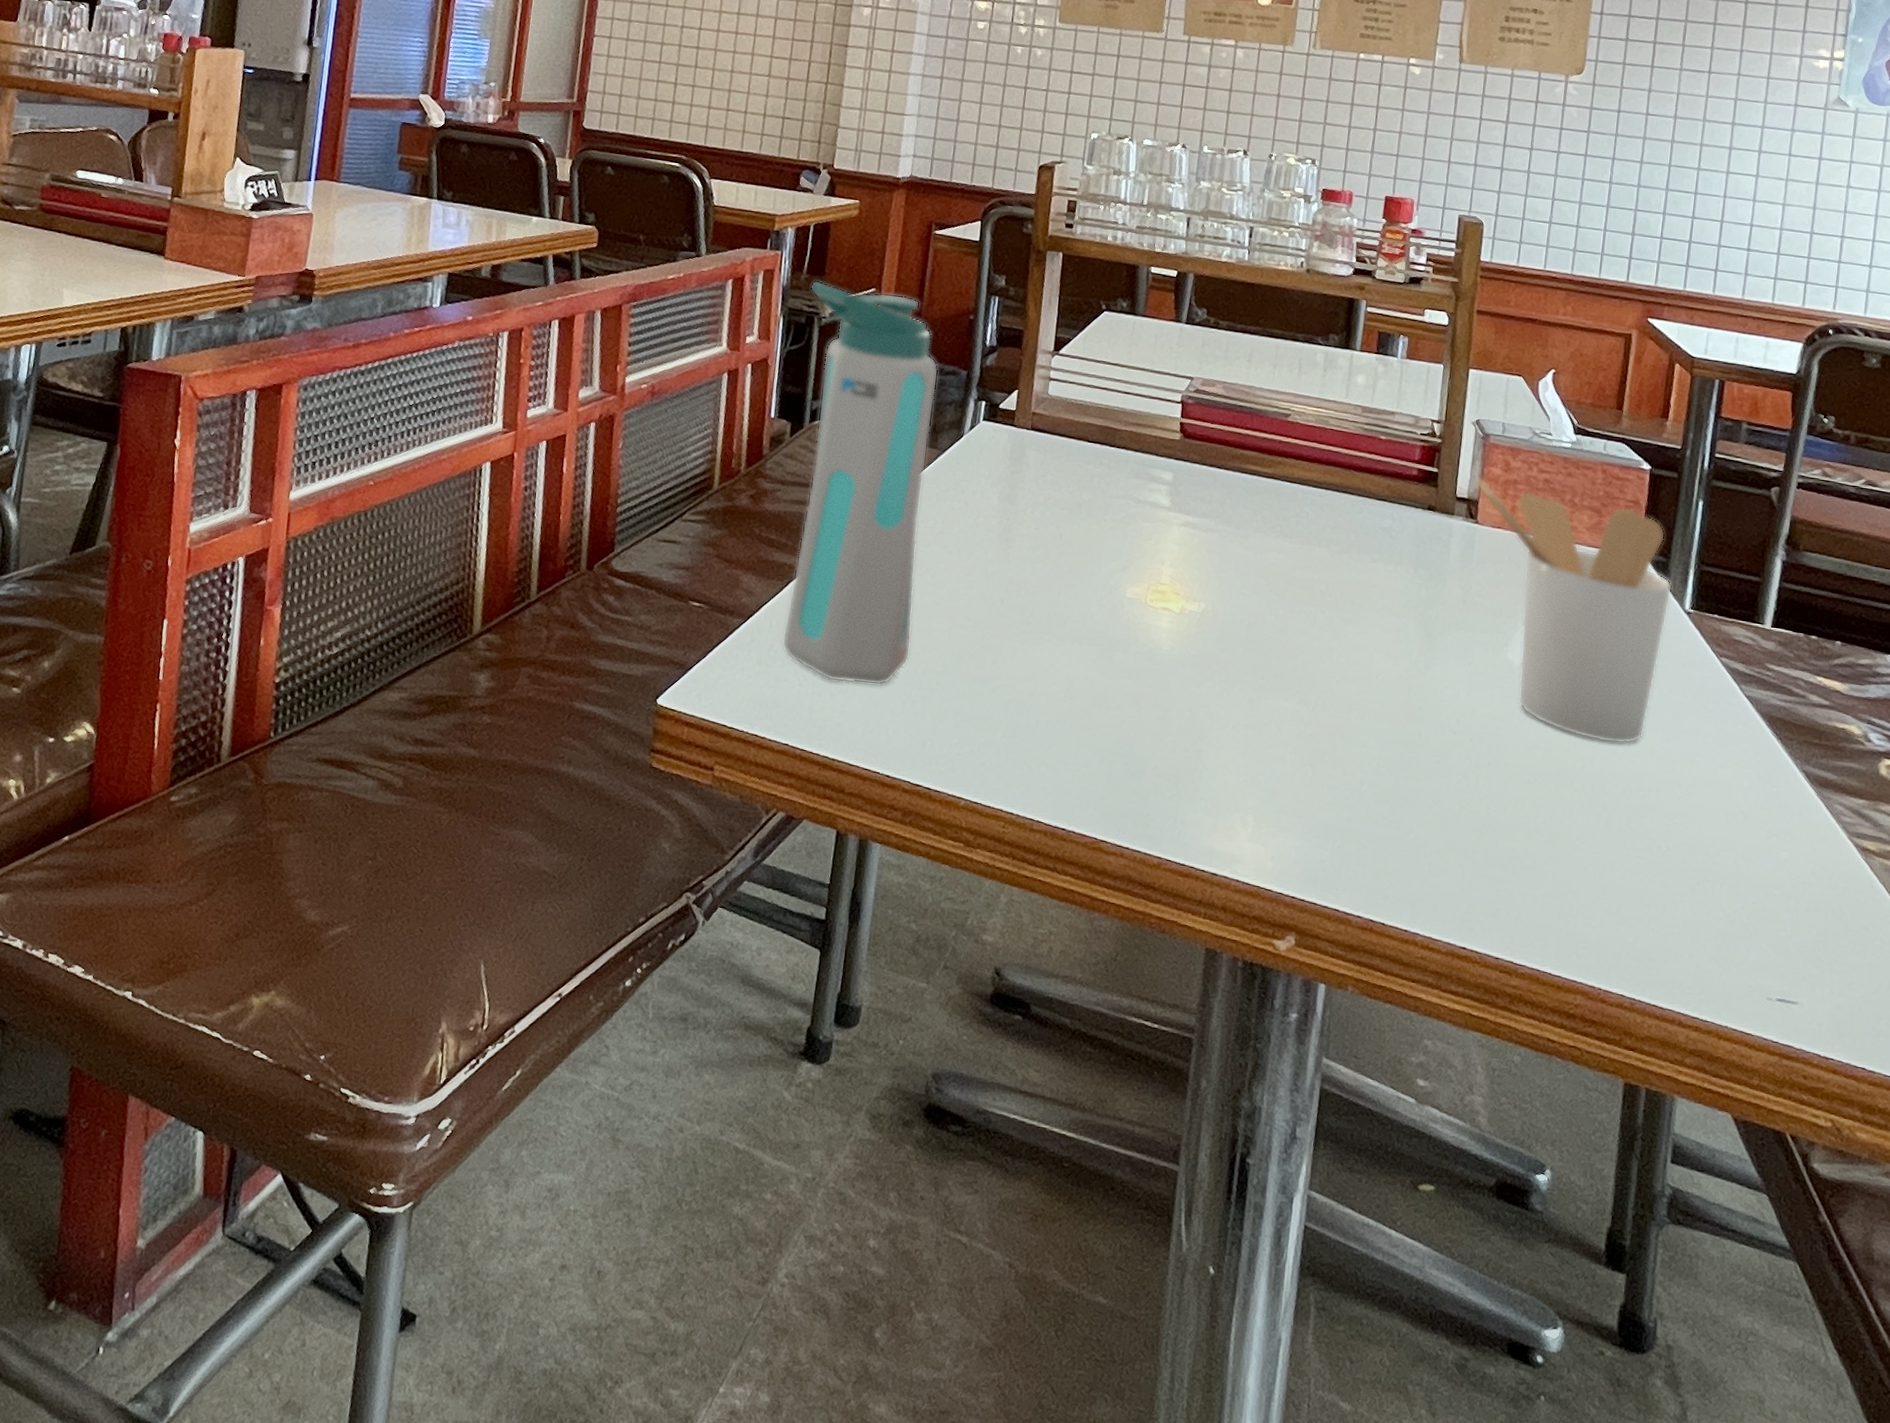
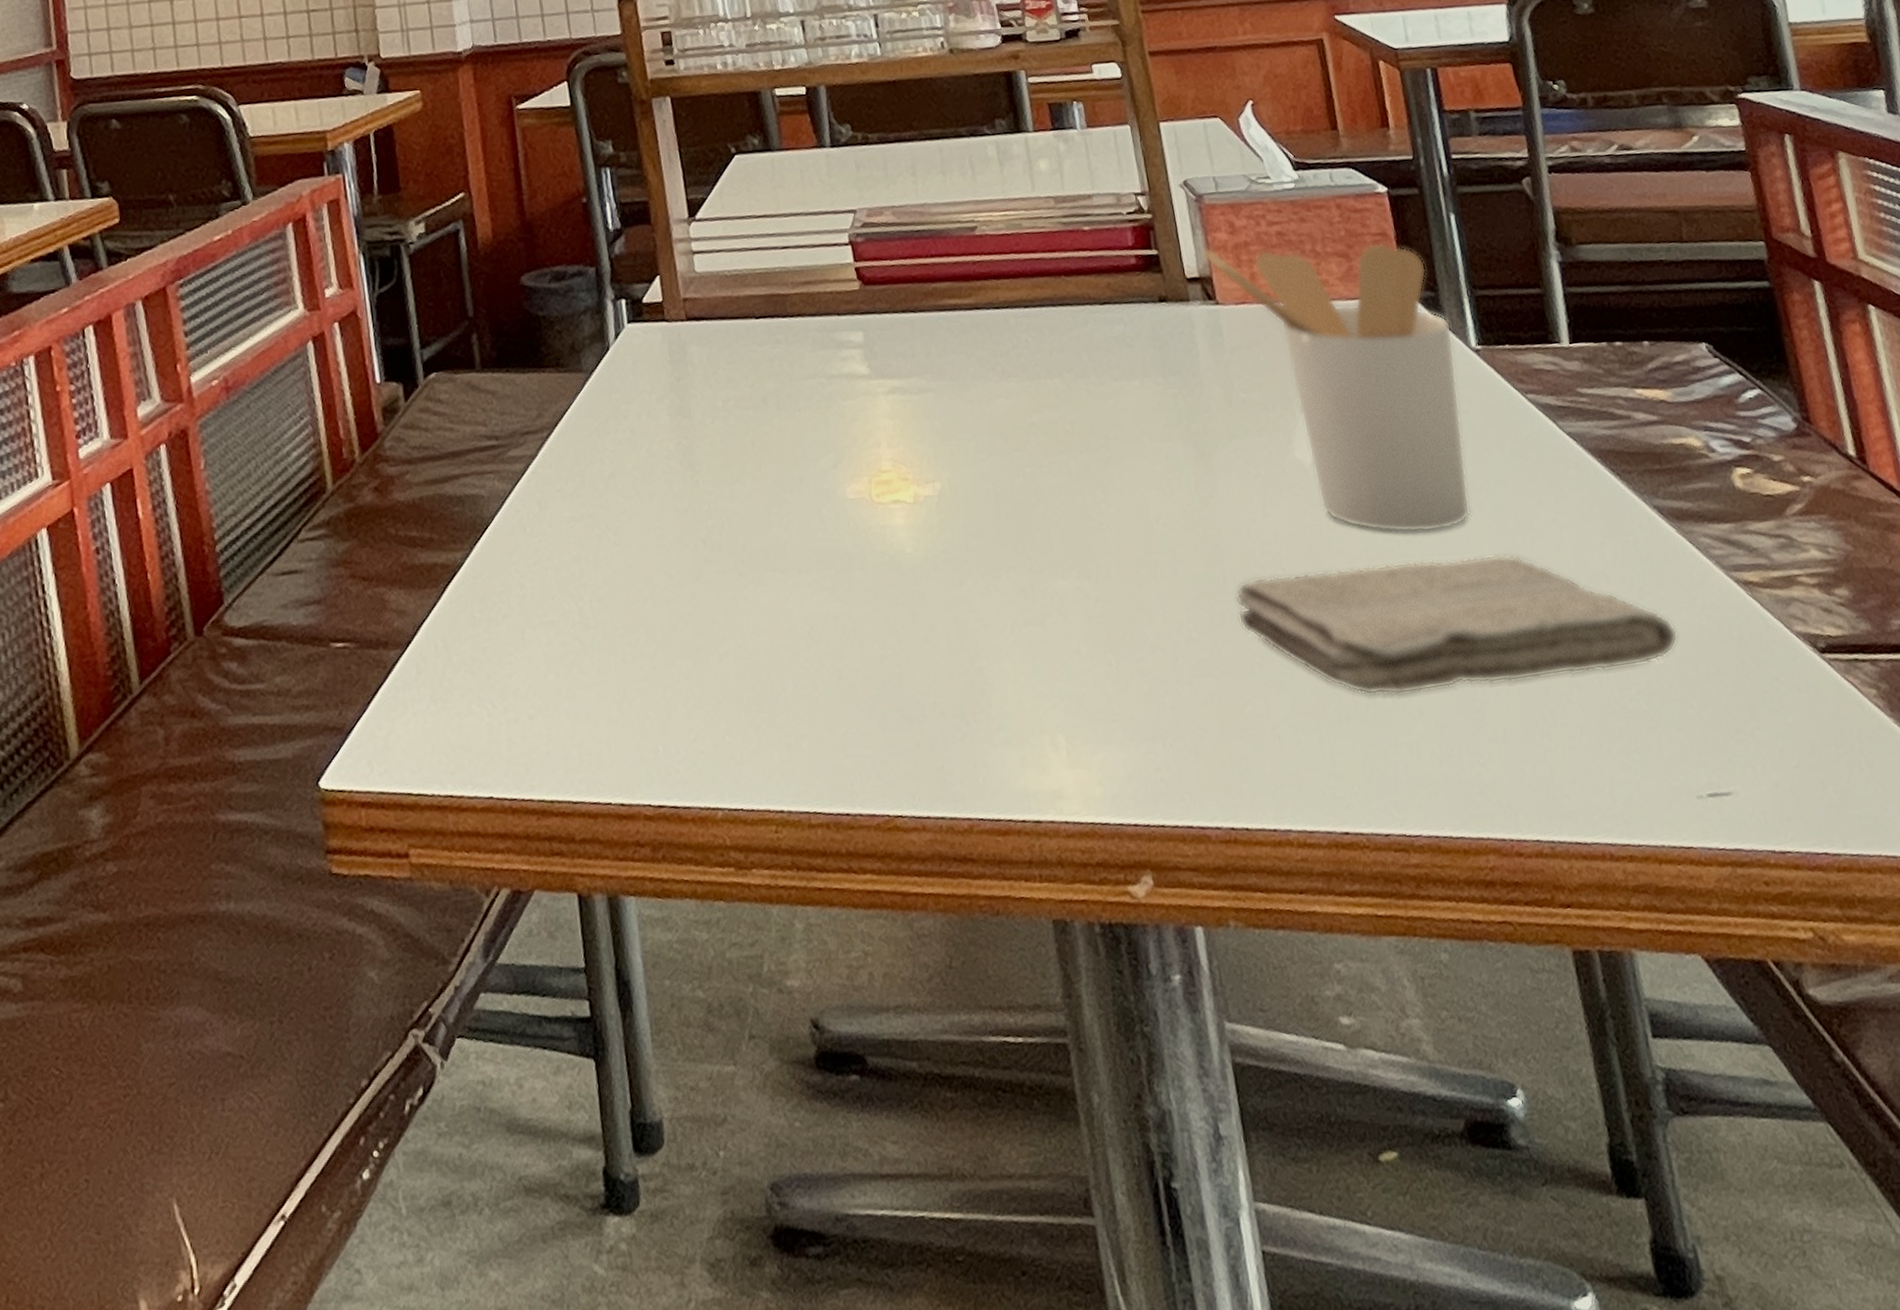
water bottle: present [782,280,939,686] -> none [387,193,613,701]
washcloth: none [1422,740,1792,889] -> present [1236,554,1678,696]

